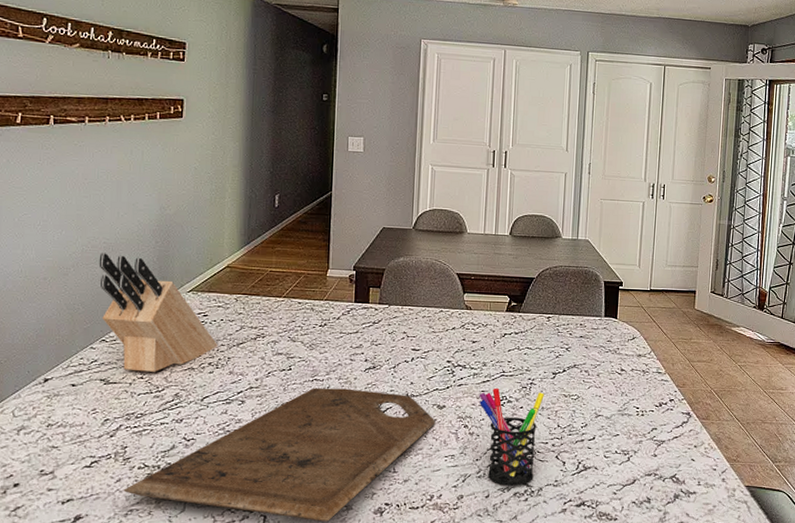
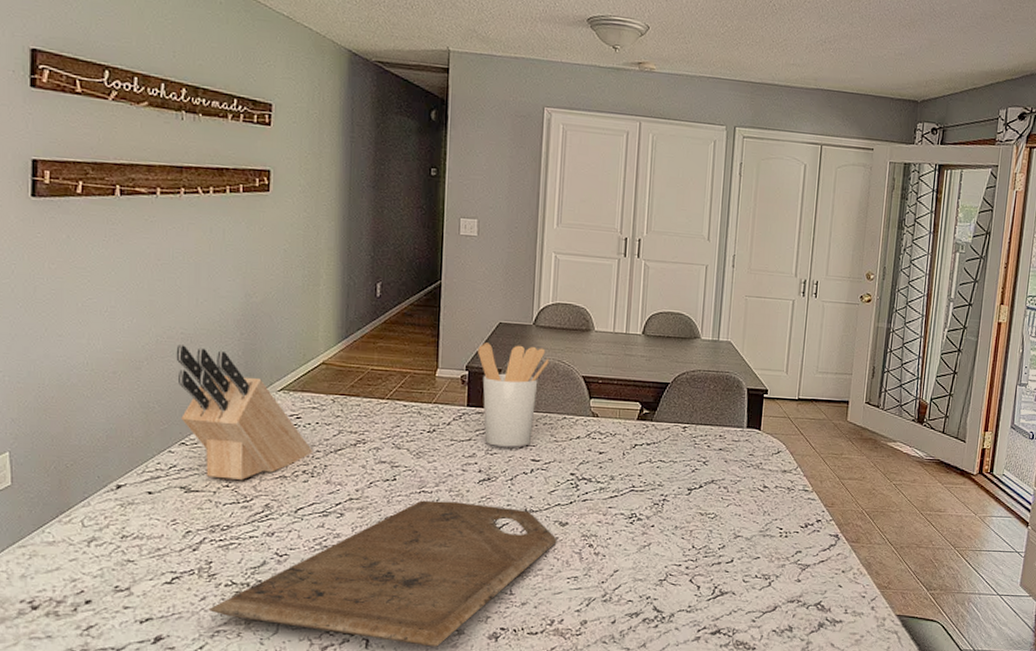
utensil holder: none [364,245,427,338] -> present [478,342,549,447]
pen holder: present [479,387,544,486] -> none [605,504,678,611]

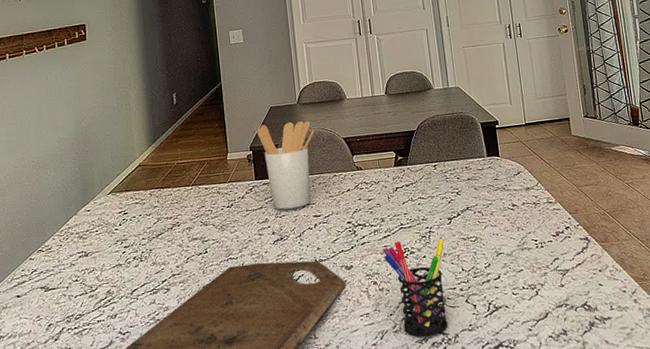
knife block: present [176,344,312,480] -> none [29,169,139,275]
pen holder: none [605,504,678,611] -> present [382,239,448,337]

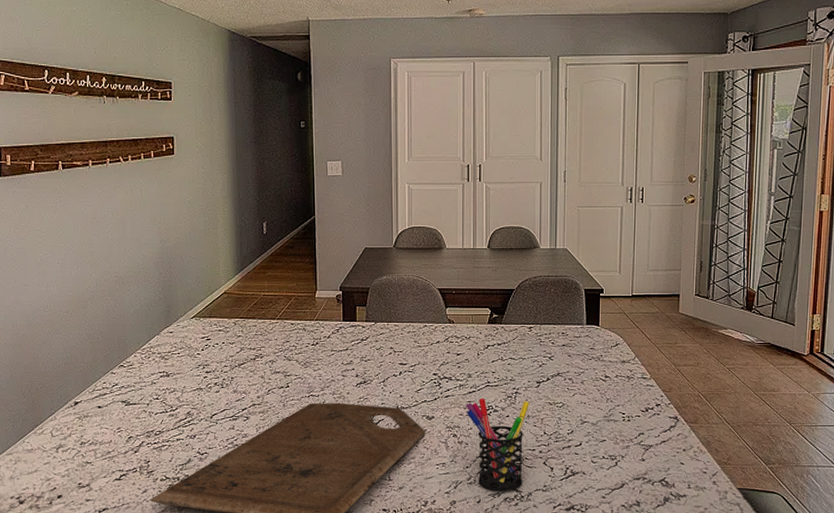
utensil holder: present [257,121,315,210] -> none [349,265,409,354]

